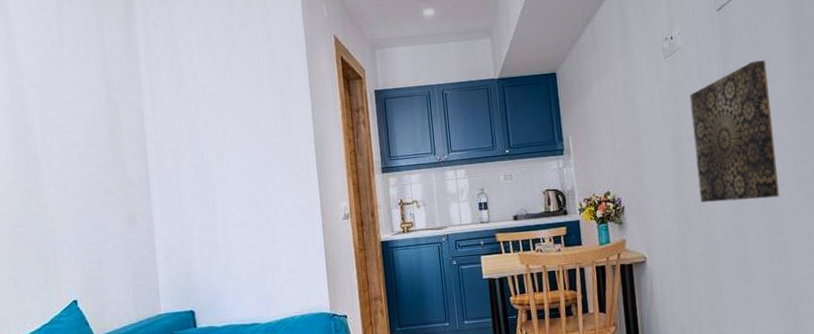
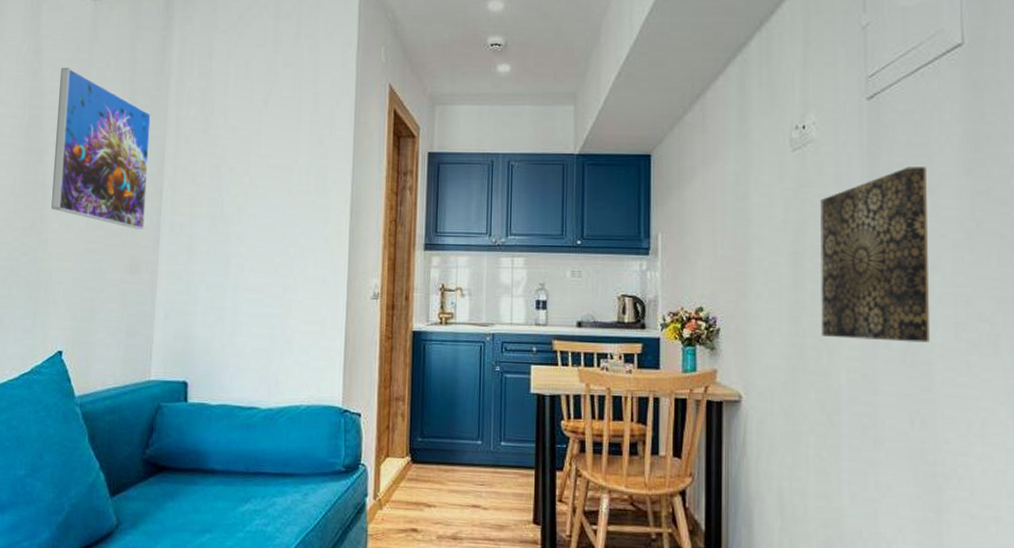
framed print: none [34,48,135,186] -> present [51,68,151,229]

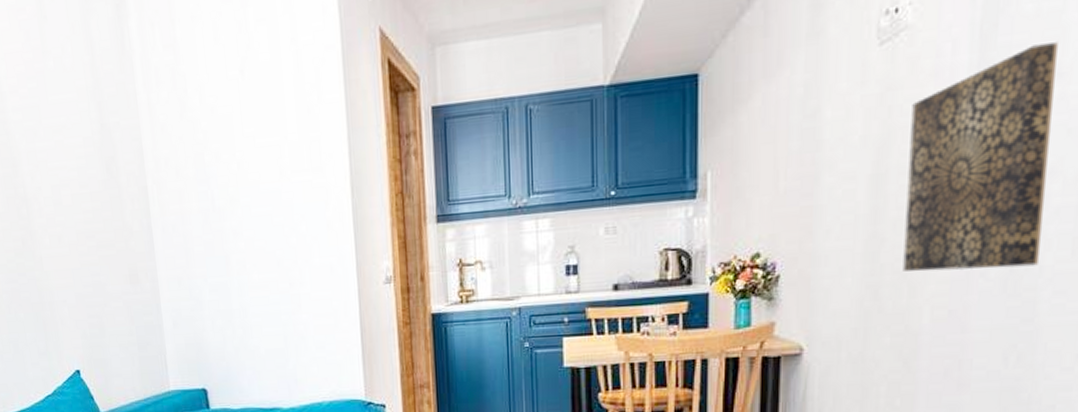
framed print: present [51,68,151,229] -> none [14,60,136,236]

